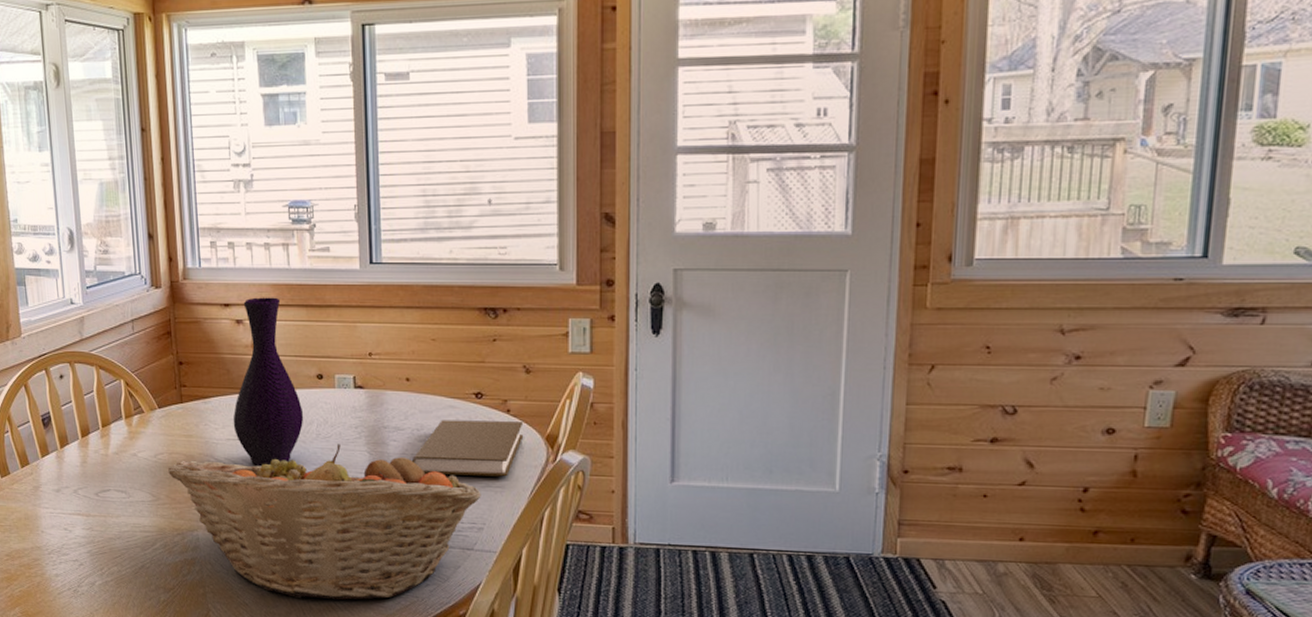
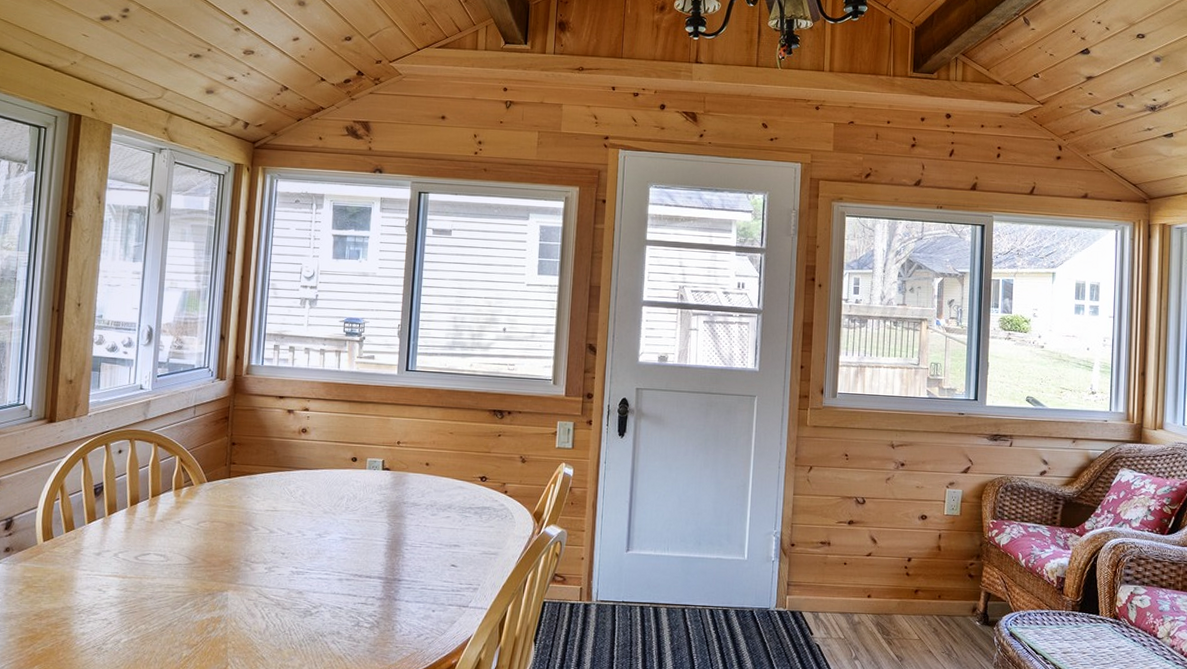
fruit basket: present [168,444,481,600] -> none [208,516,479,652]
vase: present [233,297,304,467] -> none [273,392,337,535]
book: present [413,420,524,477] -> none [425,498,517,546]

